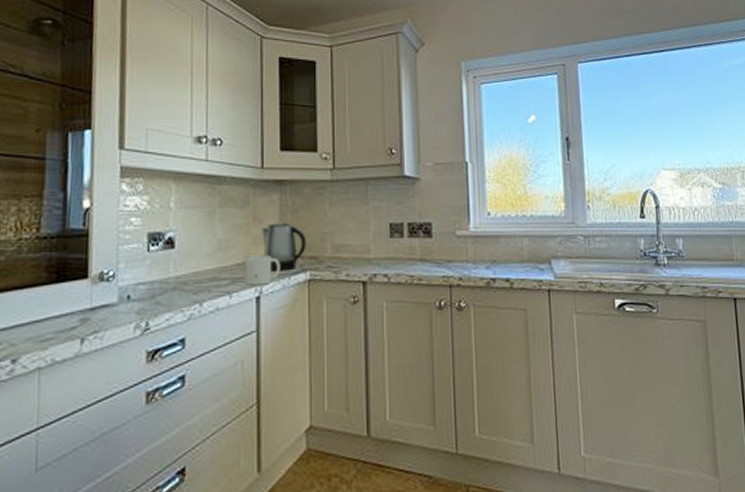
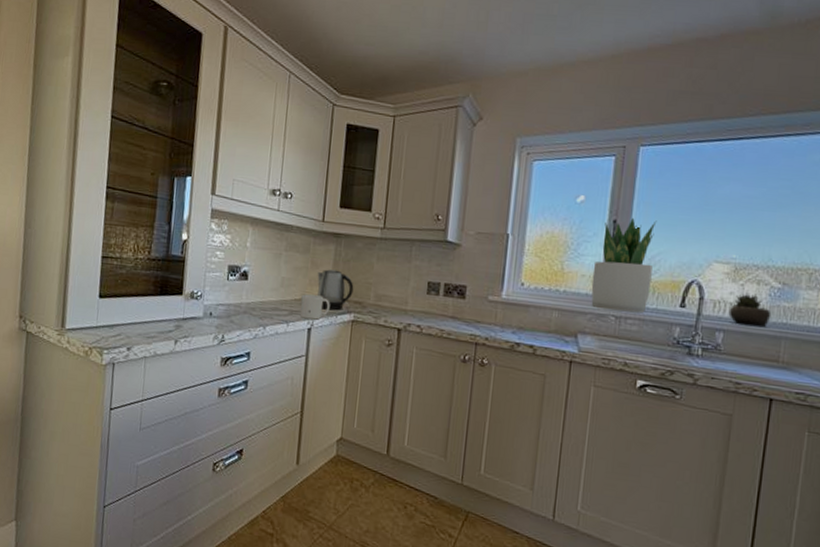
planter: none [554,133,611,230] -> present [591,217,657,314]
succulent plant: none [683,196,721,229] -> present [728,292,772,329]

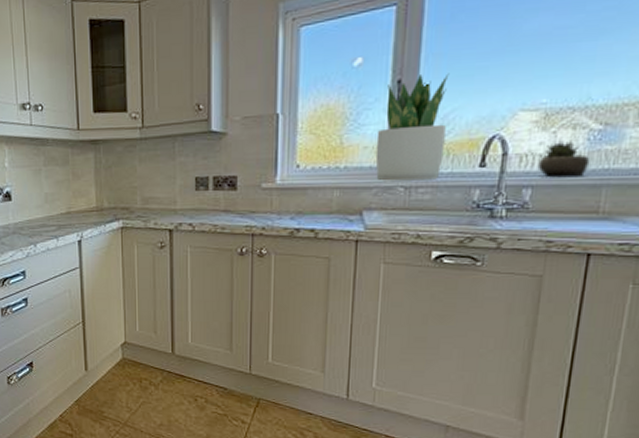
mug: present [300,294,331,320] -> none [67,206,97,231]
kettle: present [316,269,354,311] -> none [80,178,119,220]

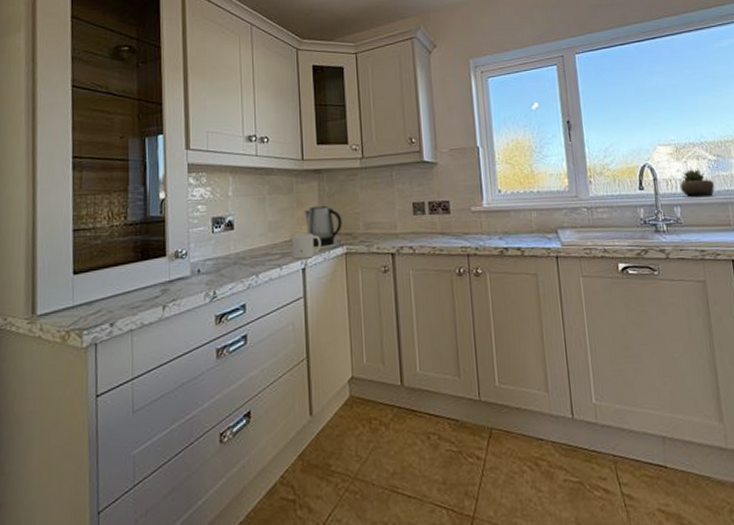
mug: none [67,206,97,231] -> present [291,233,322,259]
kettle: none [80,178,119,220] -> present [304,205,342,247]
planter: present [375,73,450,181] -> none [558,116,612,203]

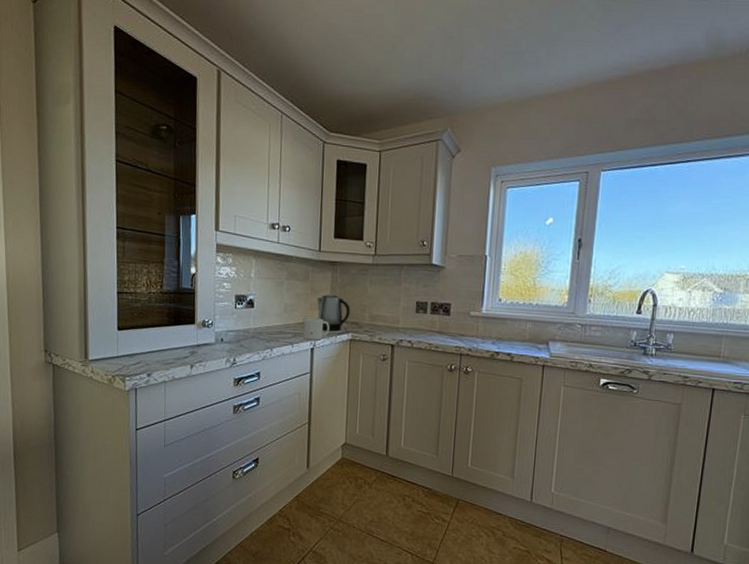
succulent plant: present [680,168,717,198] -> none [678,298,714,329]

